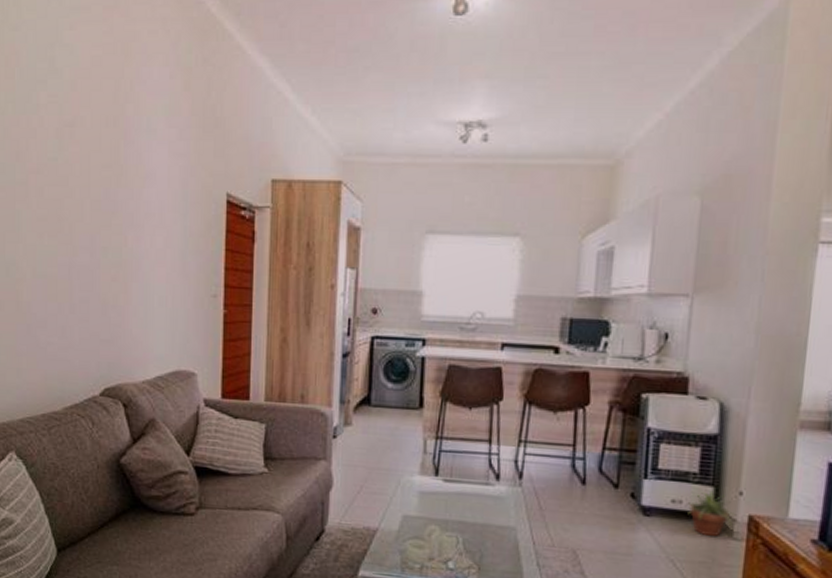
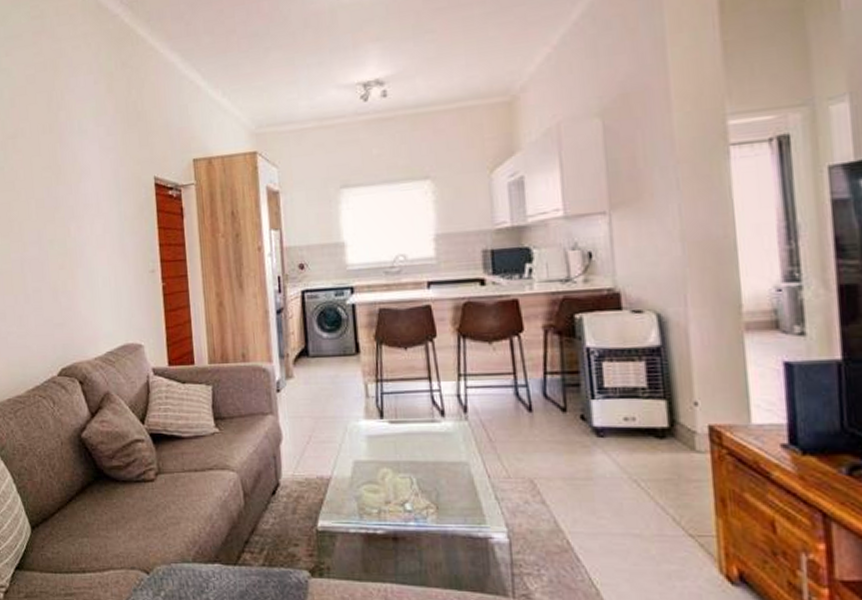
potted plant: present [687,490,735,537] -> none [640,404,694,452]

